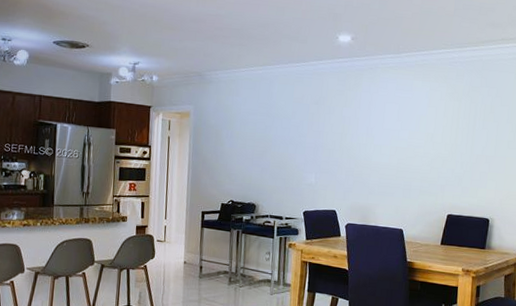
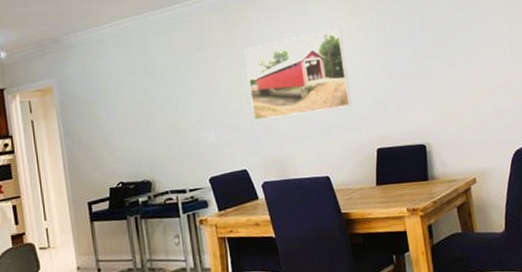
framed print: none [350,107,438,175] -> present [244,27,352,121]

